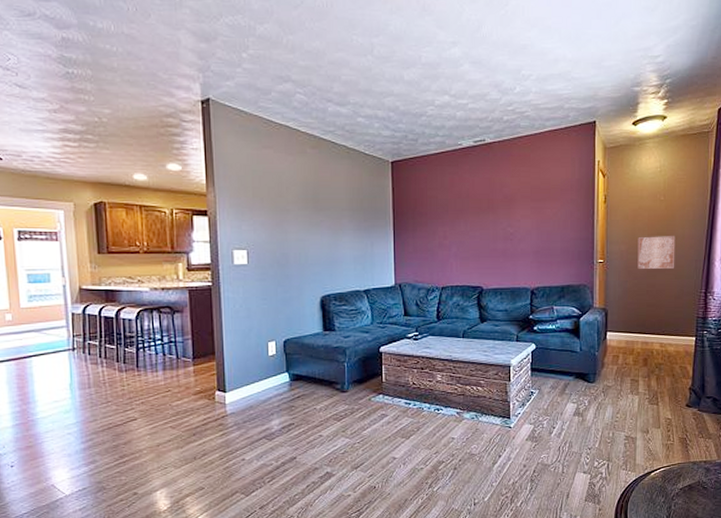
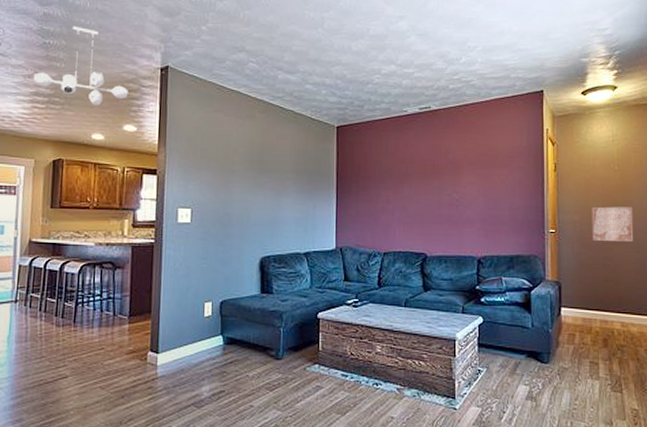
ceiling light fixture: none [59,52,168,143] -> present [33,25,128,105]

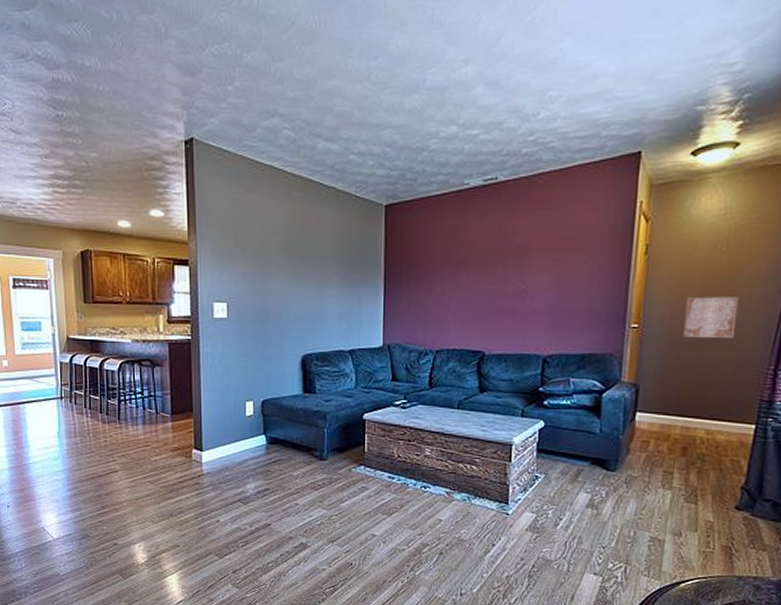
ceiling light fixture: present [33,25,128,105] -> none [50,92,152,188]

